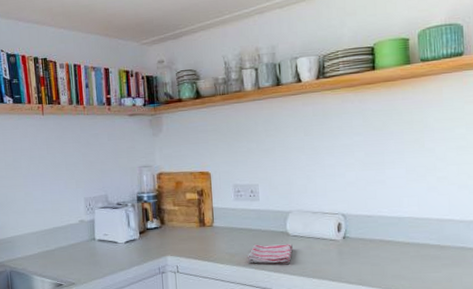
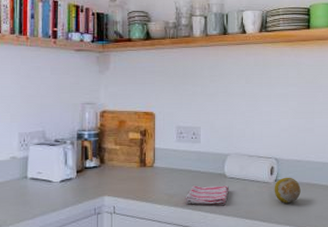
fruit: none [342,233,374,262] -> present [274,177,301,204]

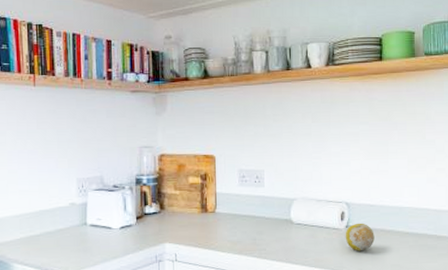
dish towel: present [185,185,229,205] -> none [249,232,296,253]

